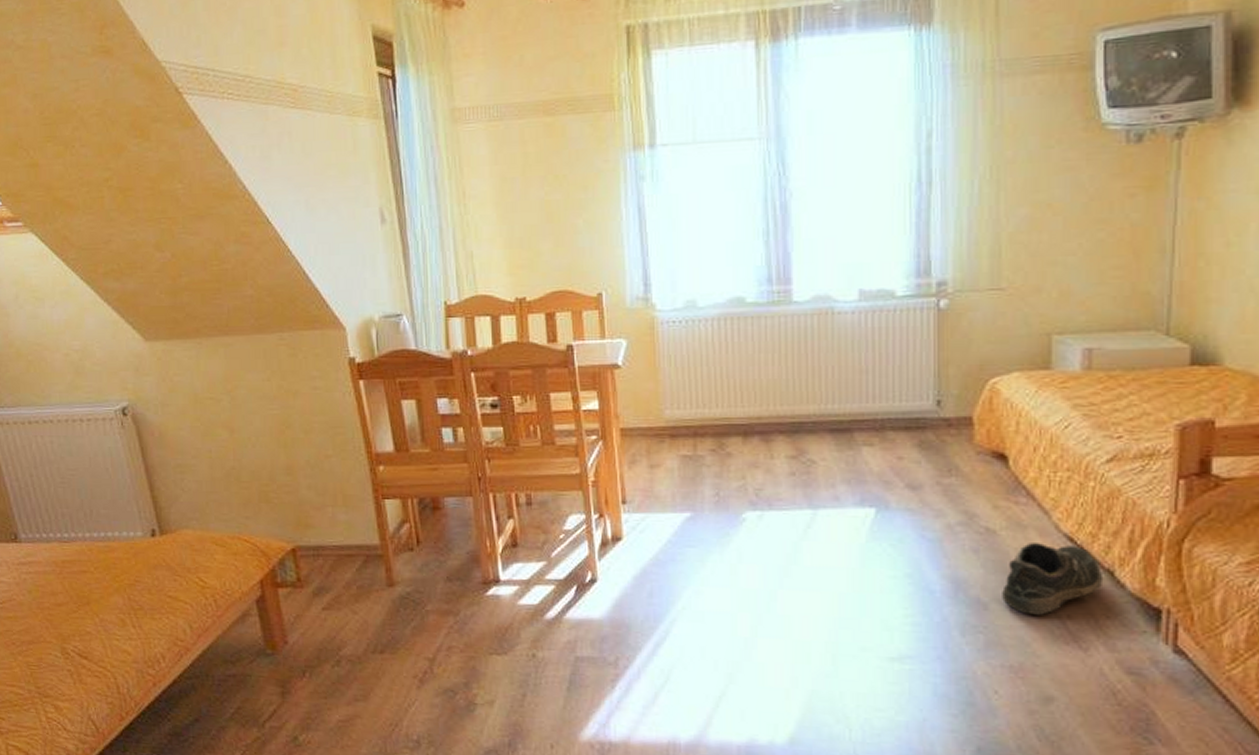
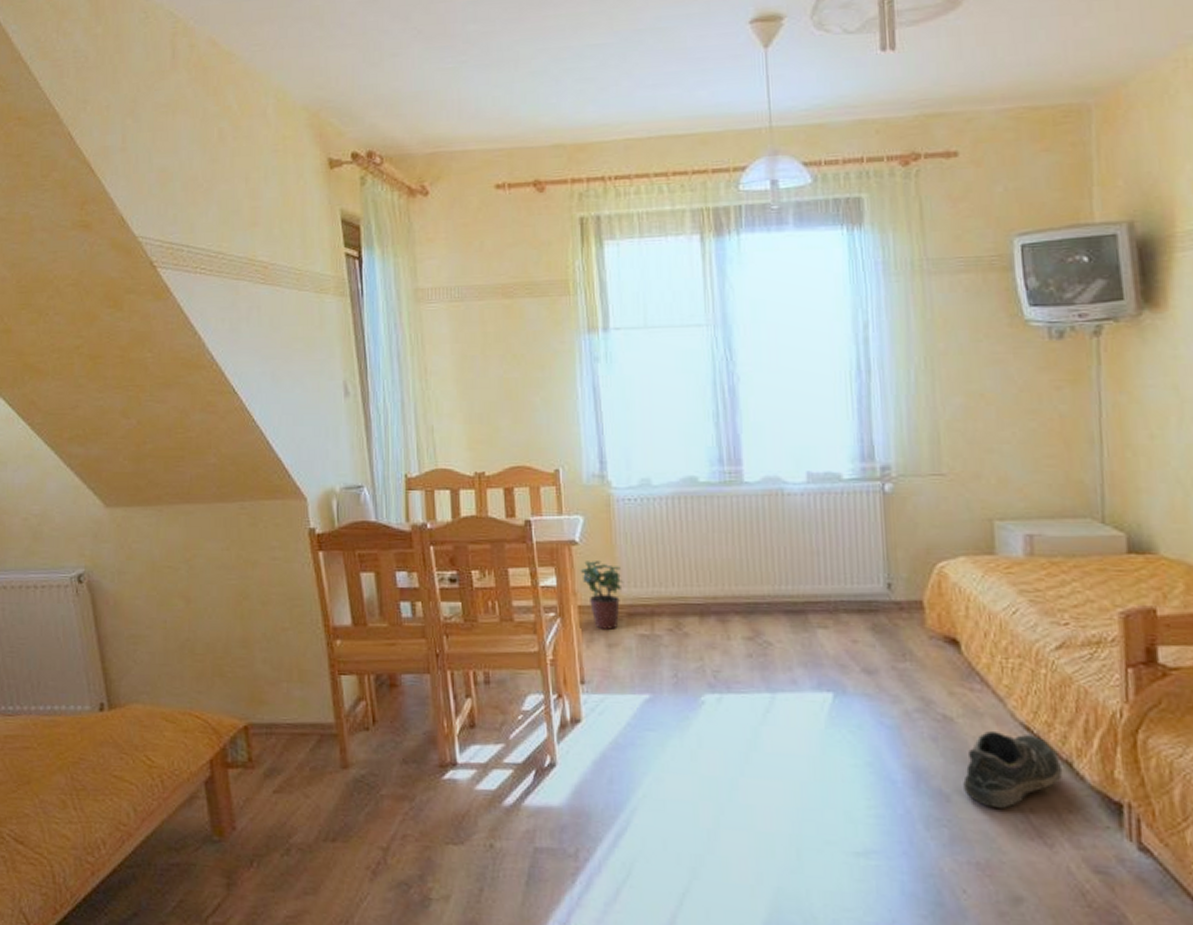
potted plant: none [622,384,667,451] -> present [580,561,624,629]

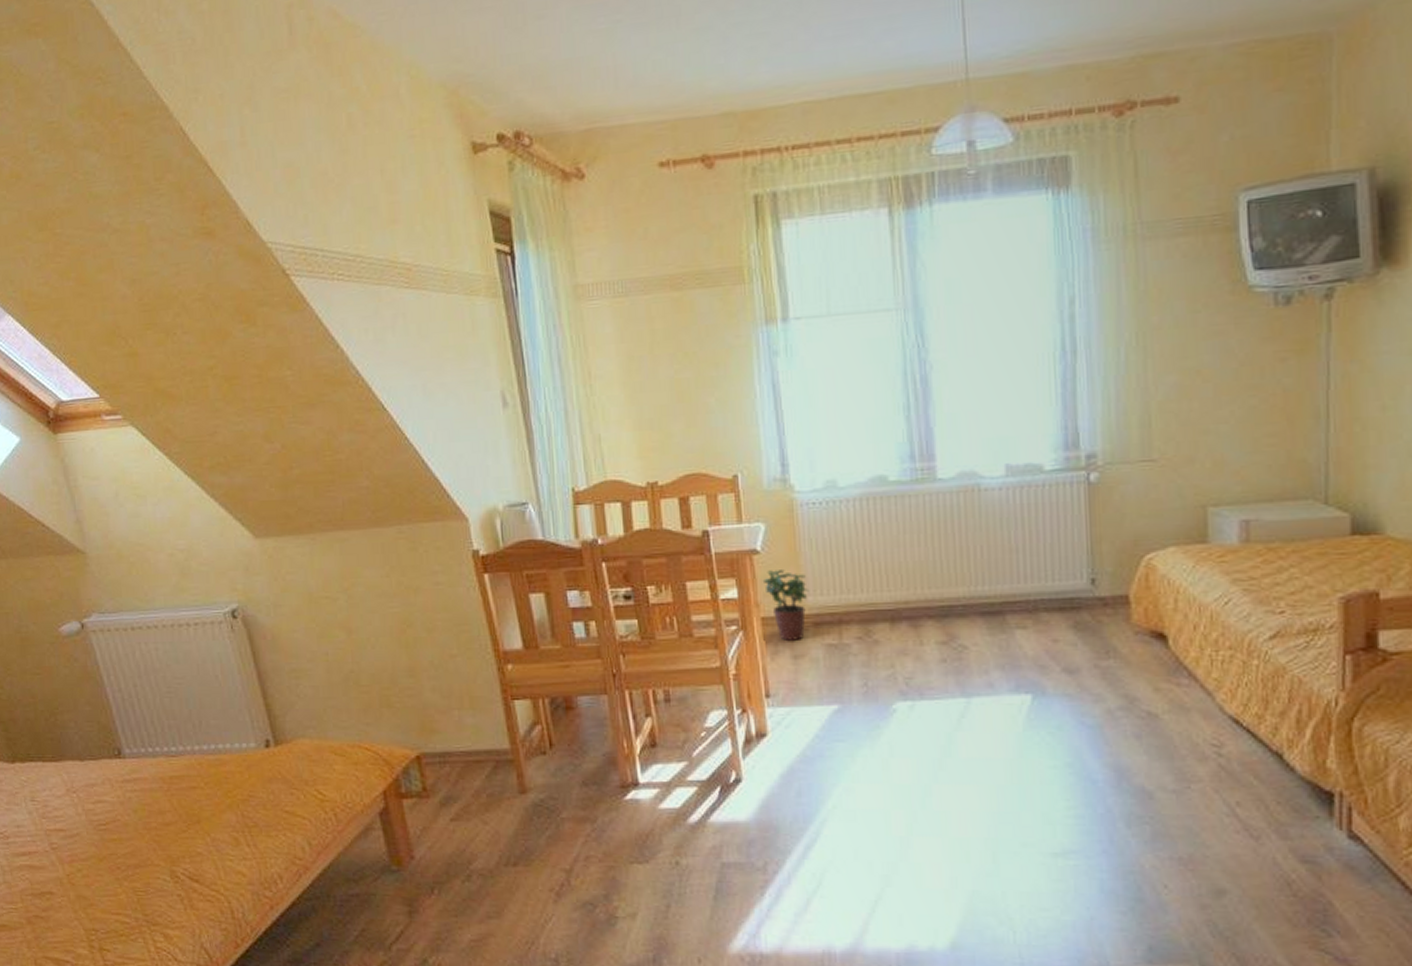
shoe: present [963,731,1063,809] -> none [1167,726,1273,804]

